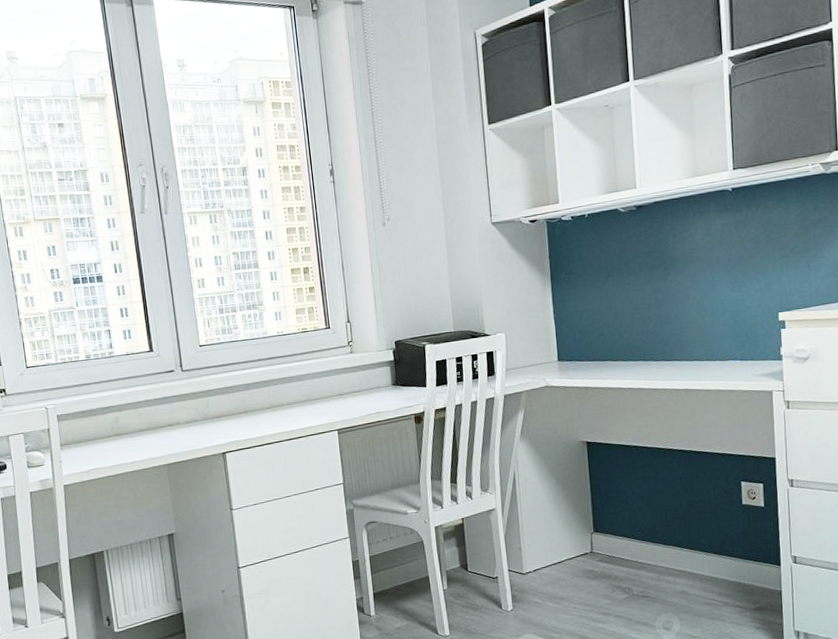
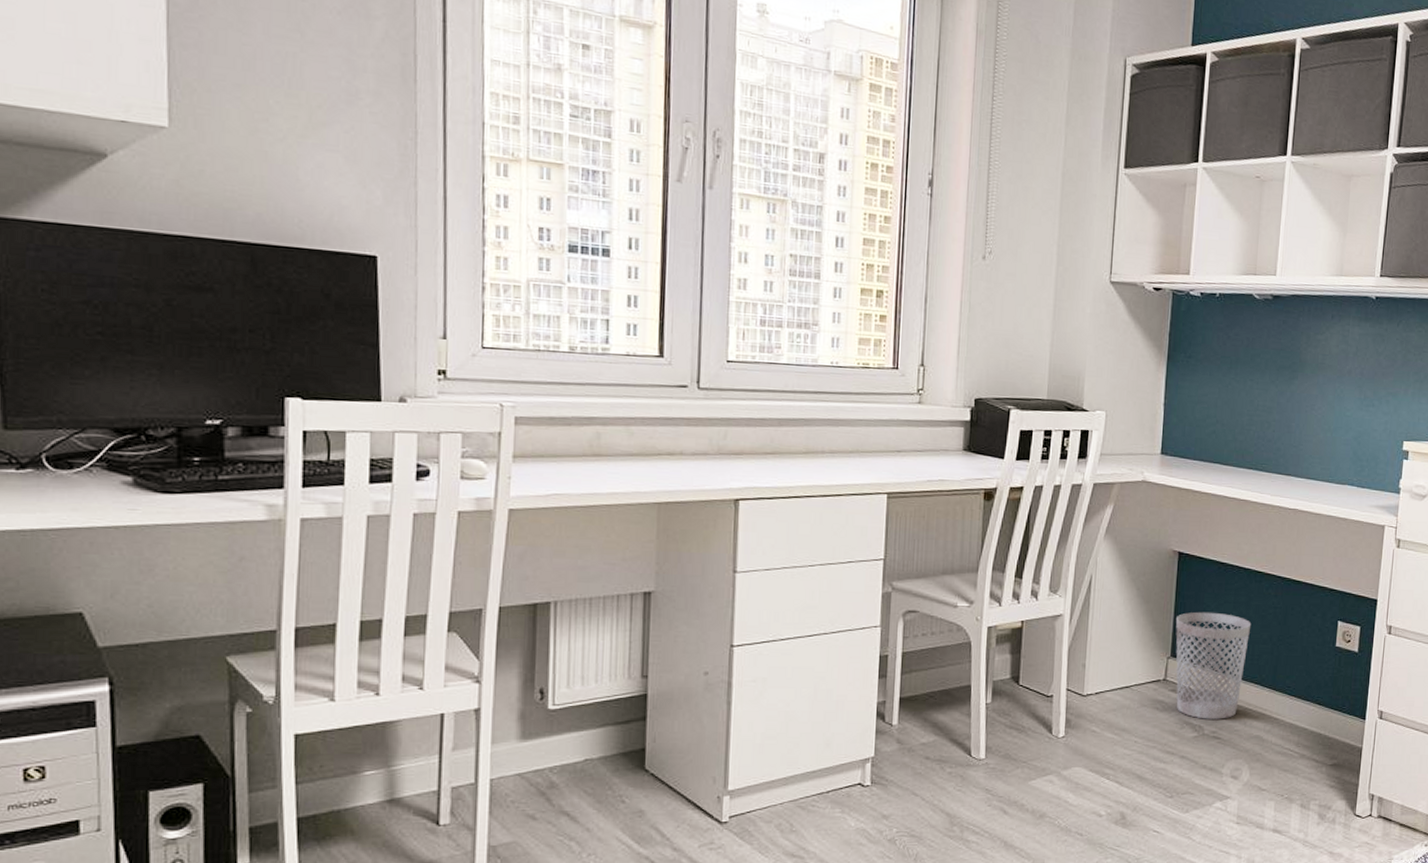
wastebasket: none [593,489,662,582] -> present [1175,611,1252,719]

